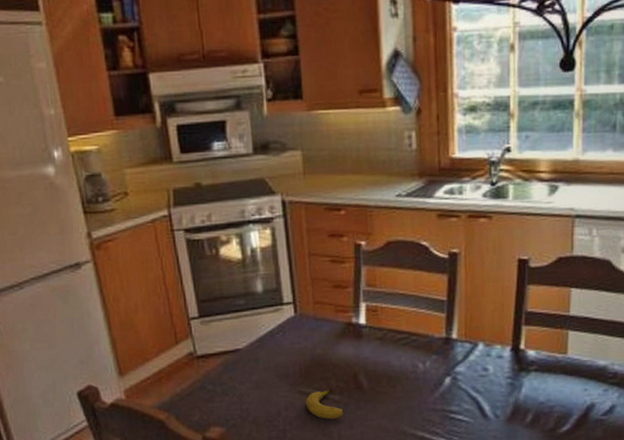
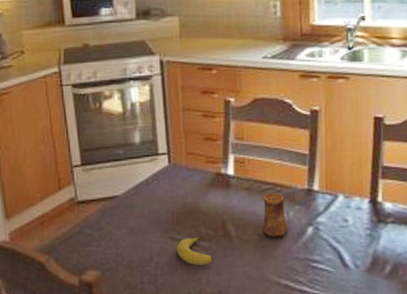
cup: none [397,342,425,389] -> present [262,193,288,238]

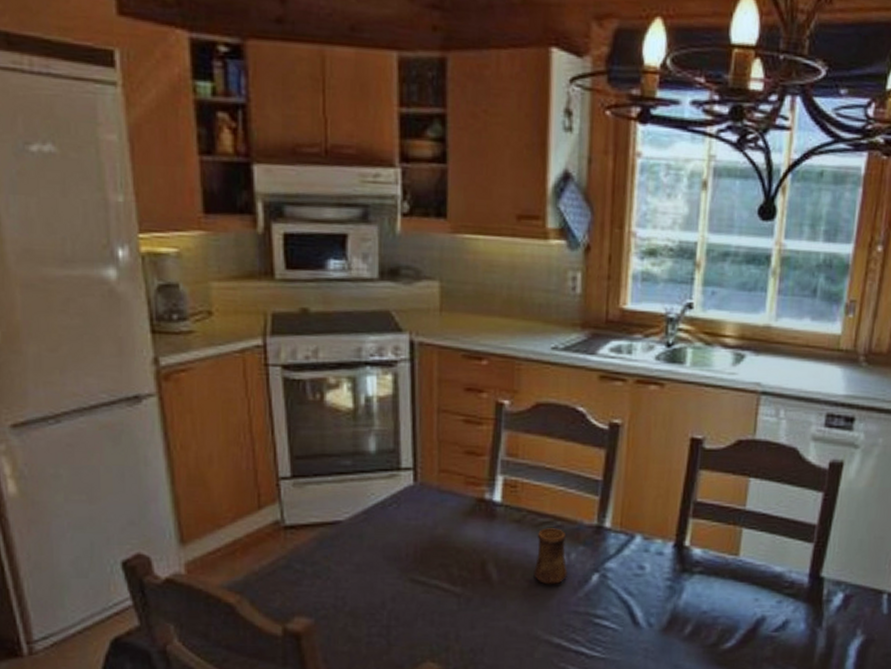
fruit: present [176,236,212,266] -> none [418,578,465,617]

